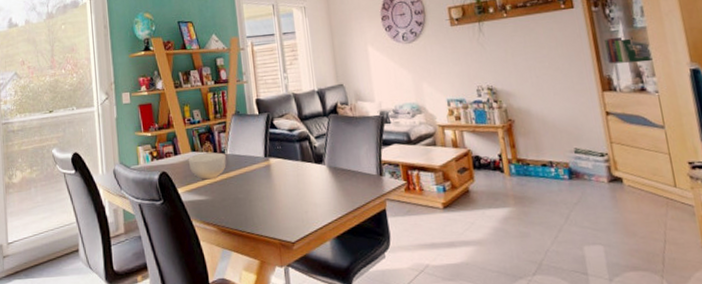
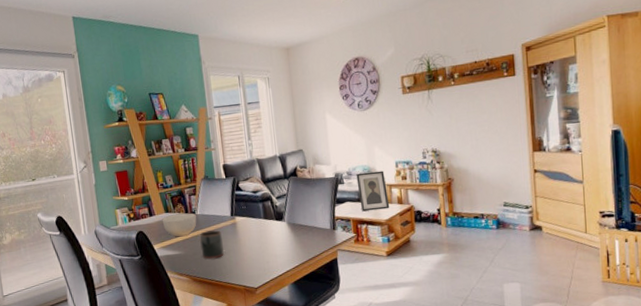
mug: none [229,173,257,207] -> present [199,230,225,259]
picture frame: none [403,109,444,156] -> present [356,170,390,212]
books: present [604,36,651,64] -> none [540,101,579,127]

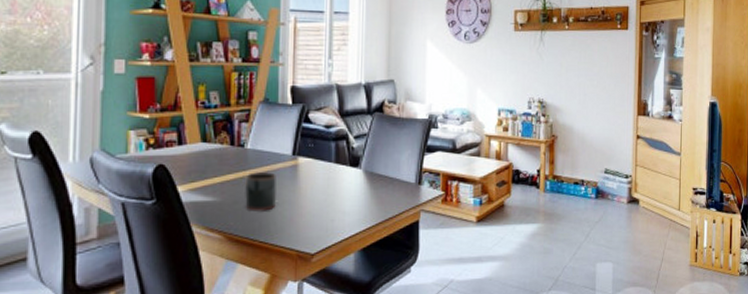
bowl: present [162,213,197,238] -> none [195,145,246,178]
picture frame: present [356,170,390,212] -> none [453,117,487,165]

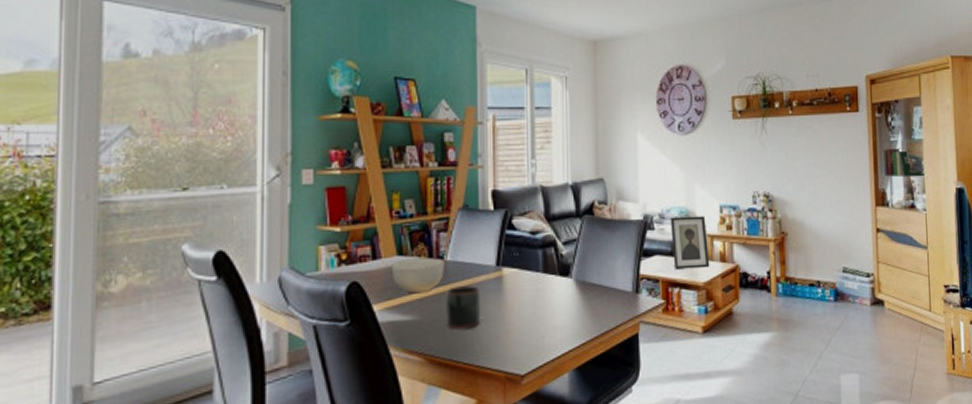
bowl: none [195,145,246,178] -> present [391,257,446,294]
picture frame: none [453,117,487,165] -> present [670,216,710,270]
books: none [647,63,682,91] -> present [883,147,923,178]

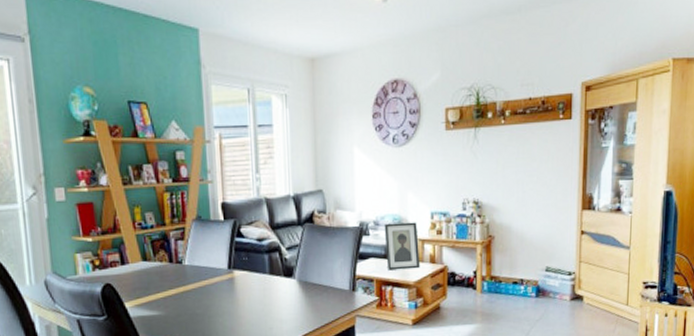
bowl: present [391,257,446,294] -> none [137,262,184,294]
mug: present [444,285,482,330] -> none [185,286,218,323]
books: present [883,147,923,178] -> none [593,153,632,182]

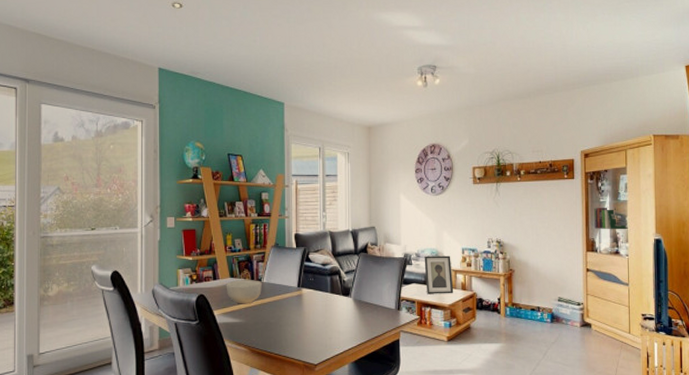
bowl: none [137,262,184,294] -> present [226,280,263,304]
books: none [593,153,632,182] -> present [594,207,627,230]

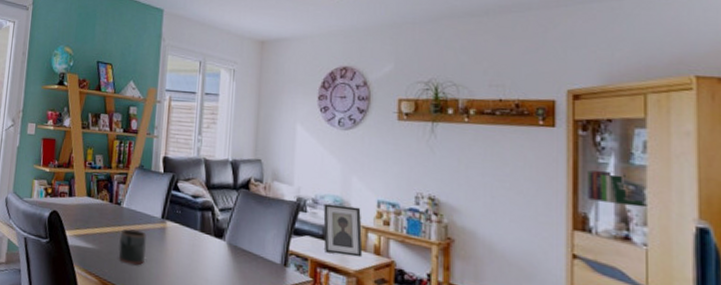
bowl: present [226,280,263,304] -> none [81,200,122,230]
mug: none [262,300,287,331] -> present [118,229,148,265]

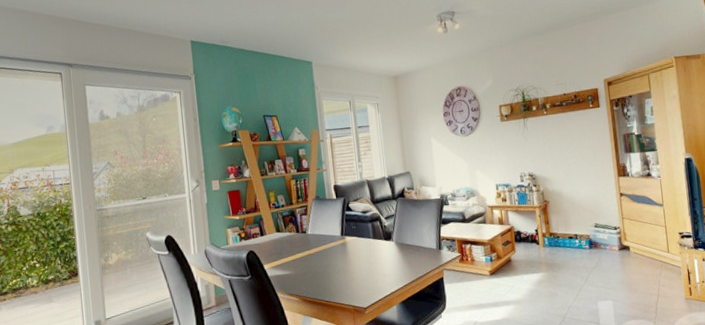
mug: present [118,229,148,265] -> none [310,250,335,279]
picture frame: present [323,203,363,258] -> none [460,193,492,232]

